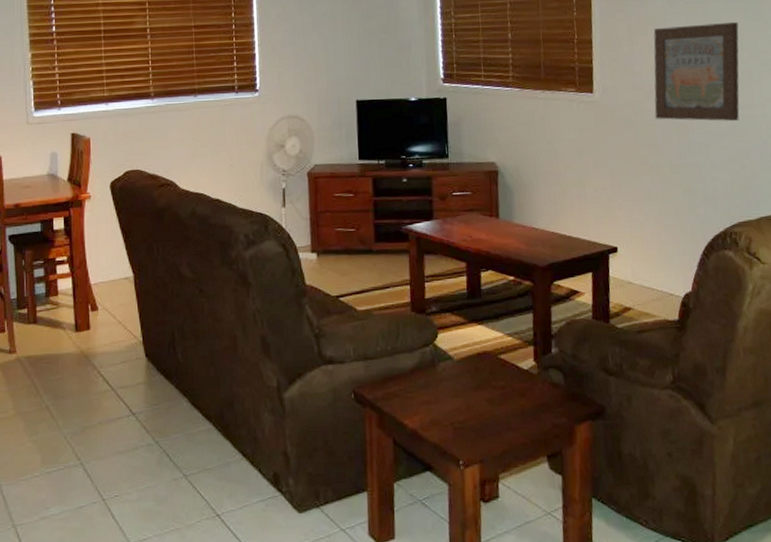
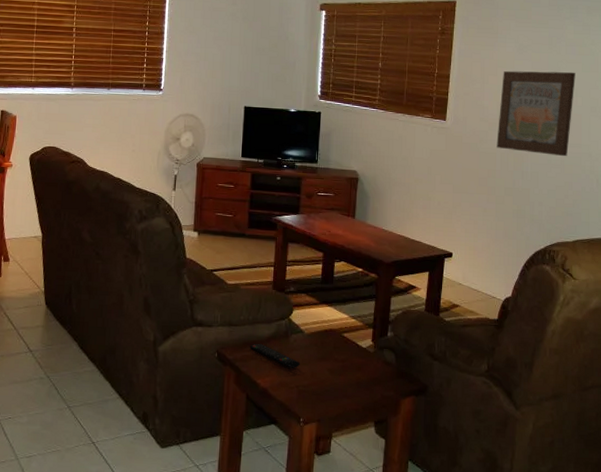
remote control: none [391,377,453,403] -> present [249,343,301,368]

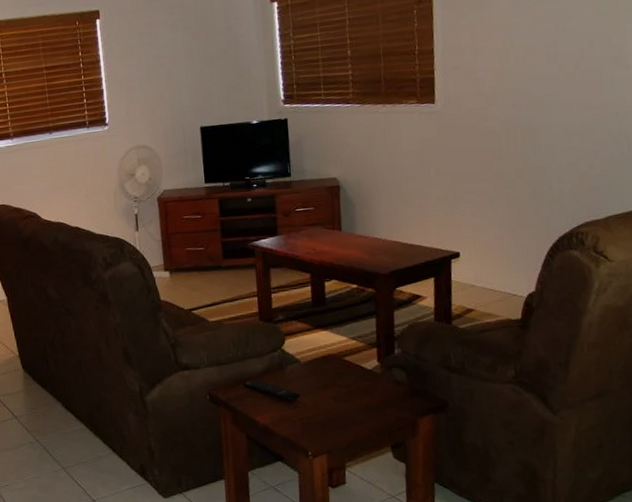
wall art: present [496,70,576,157] -> none [498,18,591,125]

